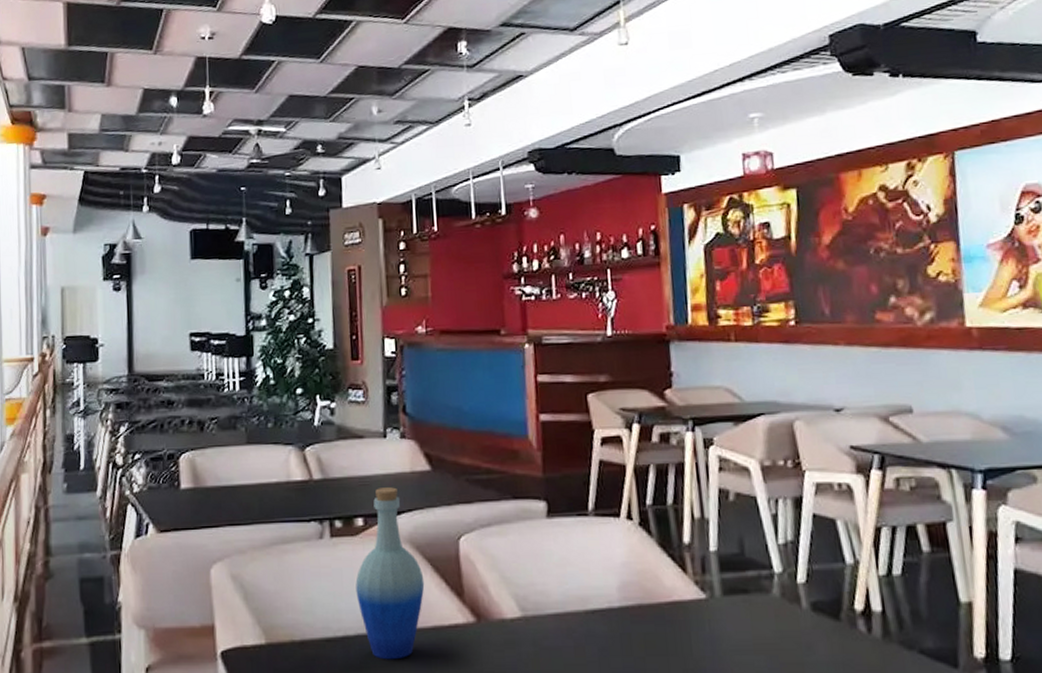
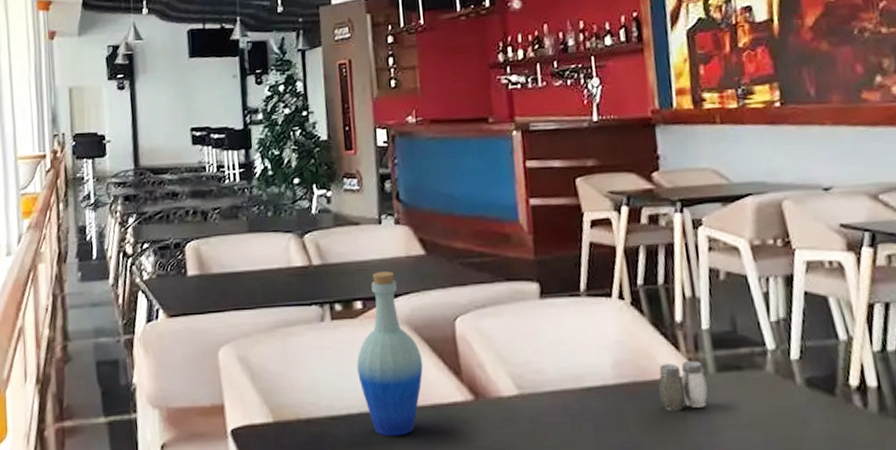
salt and pepper shaker: none [664,583,714,635] -> present [658,360,708,411]

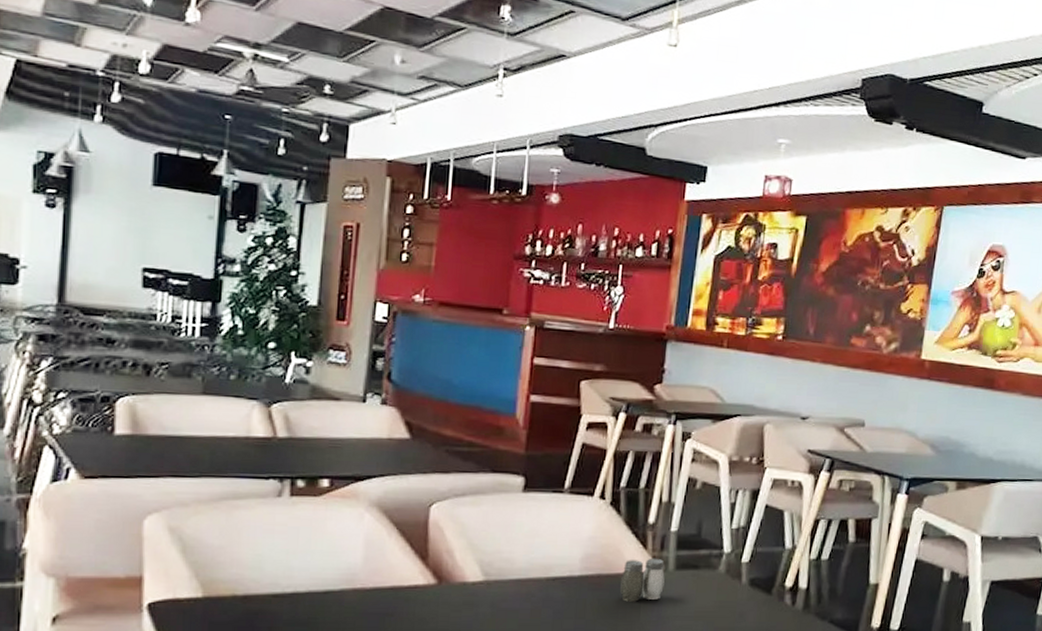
bottle: present [356,271,424,437] -> none [312,451,389,616]

